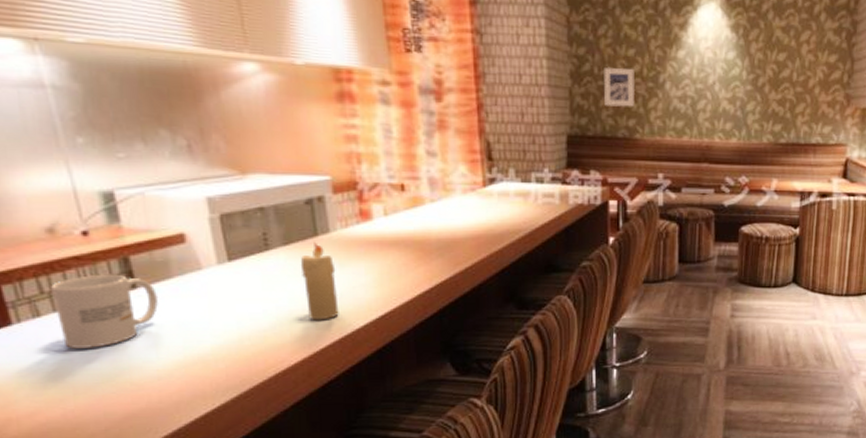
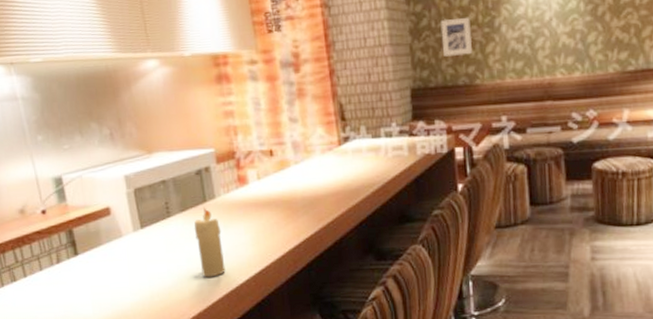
mug: present [51,274,159,349] -> none [22,244,93,307]

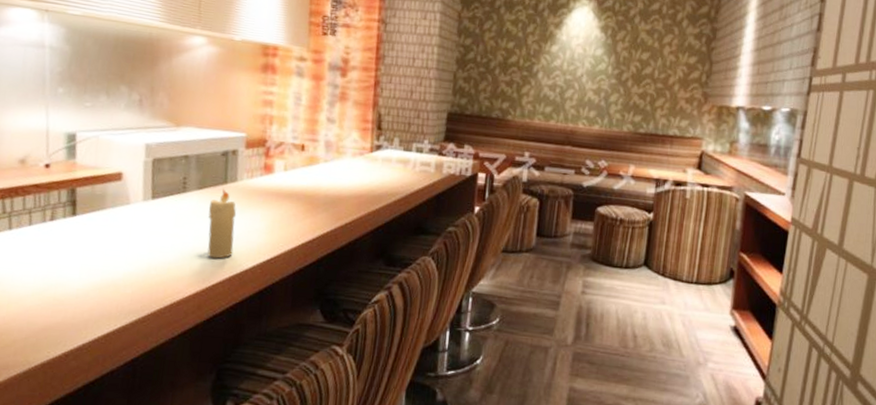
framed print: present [440,17,472,57] -> none [483,57,512,92]

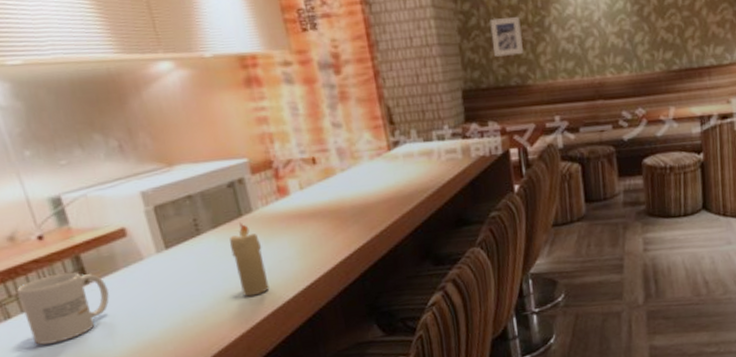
mug: none [11,201,92,264] -> present [17,272,110,345]
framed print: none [483,57,512,92] -> present [489,16,523,57]

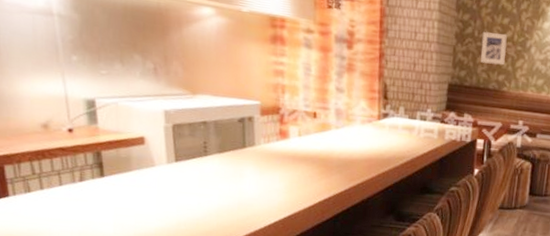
mug: present [17,272,110,345] -> none [41,163,120,221]
candle: present [229,223,269,297] -> none [230,153,257,215]

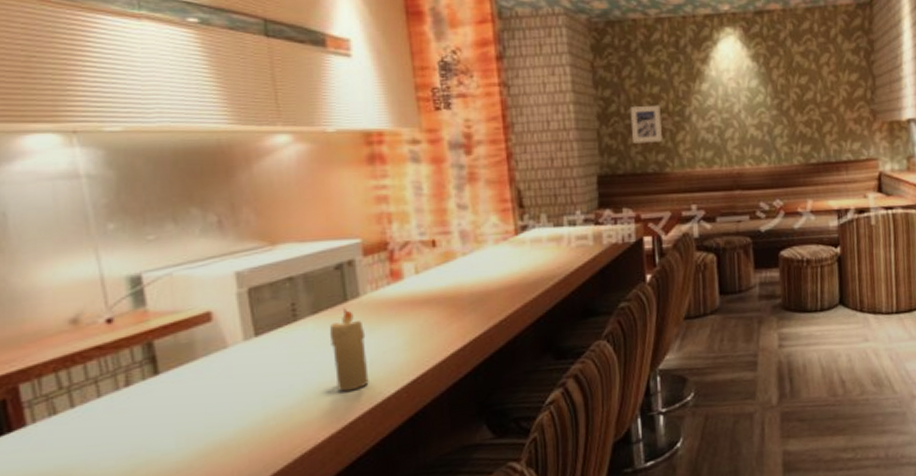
candle: none [230,153,257,215] -> present [329,308,369,392]

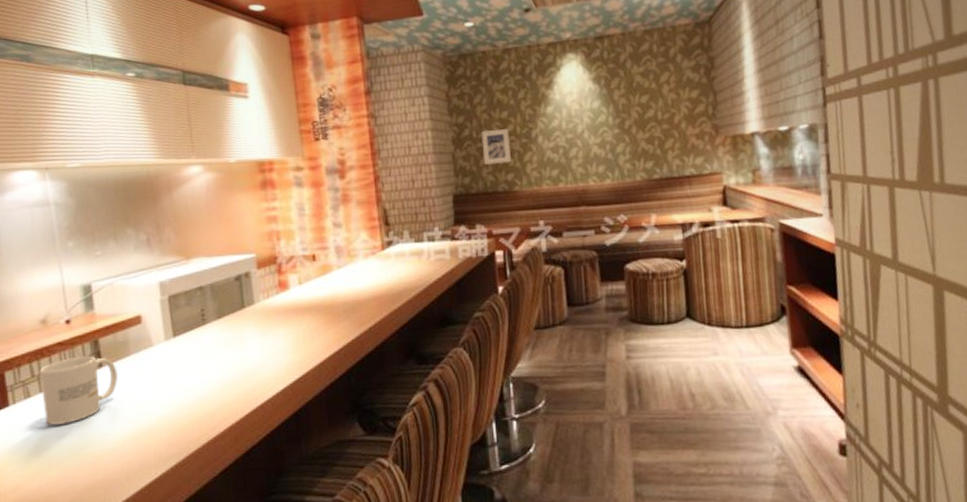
mug: none [70,360,182,447] -> present [40,355,119,425]
candle: present [329,308,369,392] -> none [230,314,261,387]

